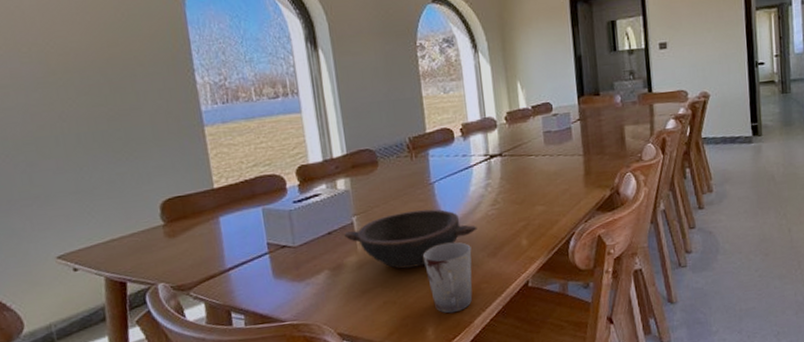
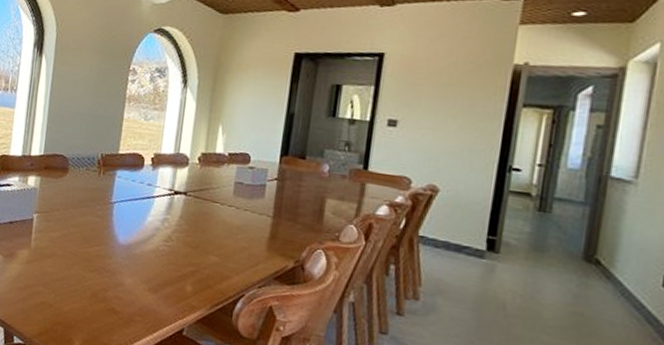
bowl: present [344,209,478,269] -> none [23,221,145,279]
cup: present [423,241,473,314] -> none [86,263,135,336]

